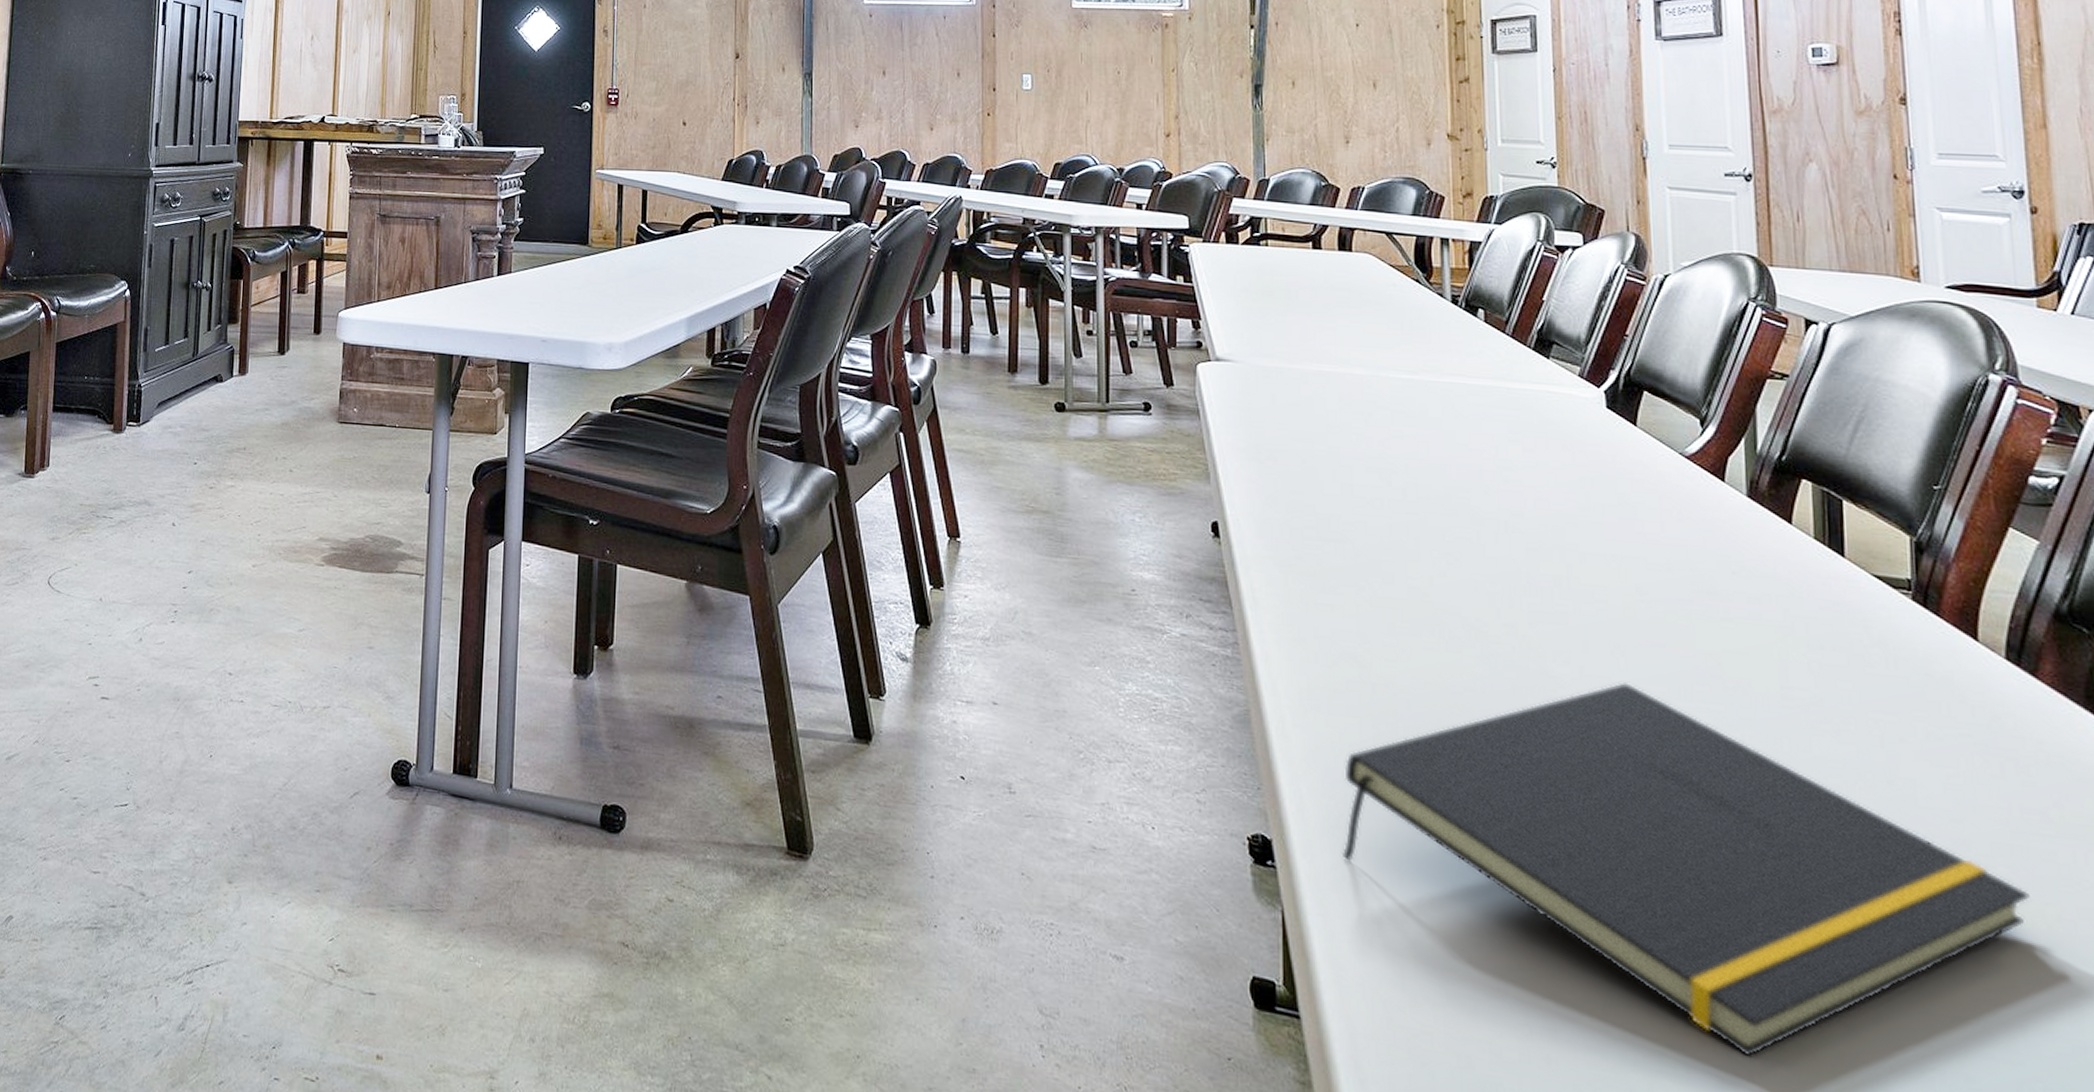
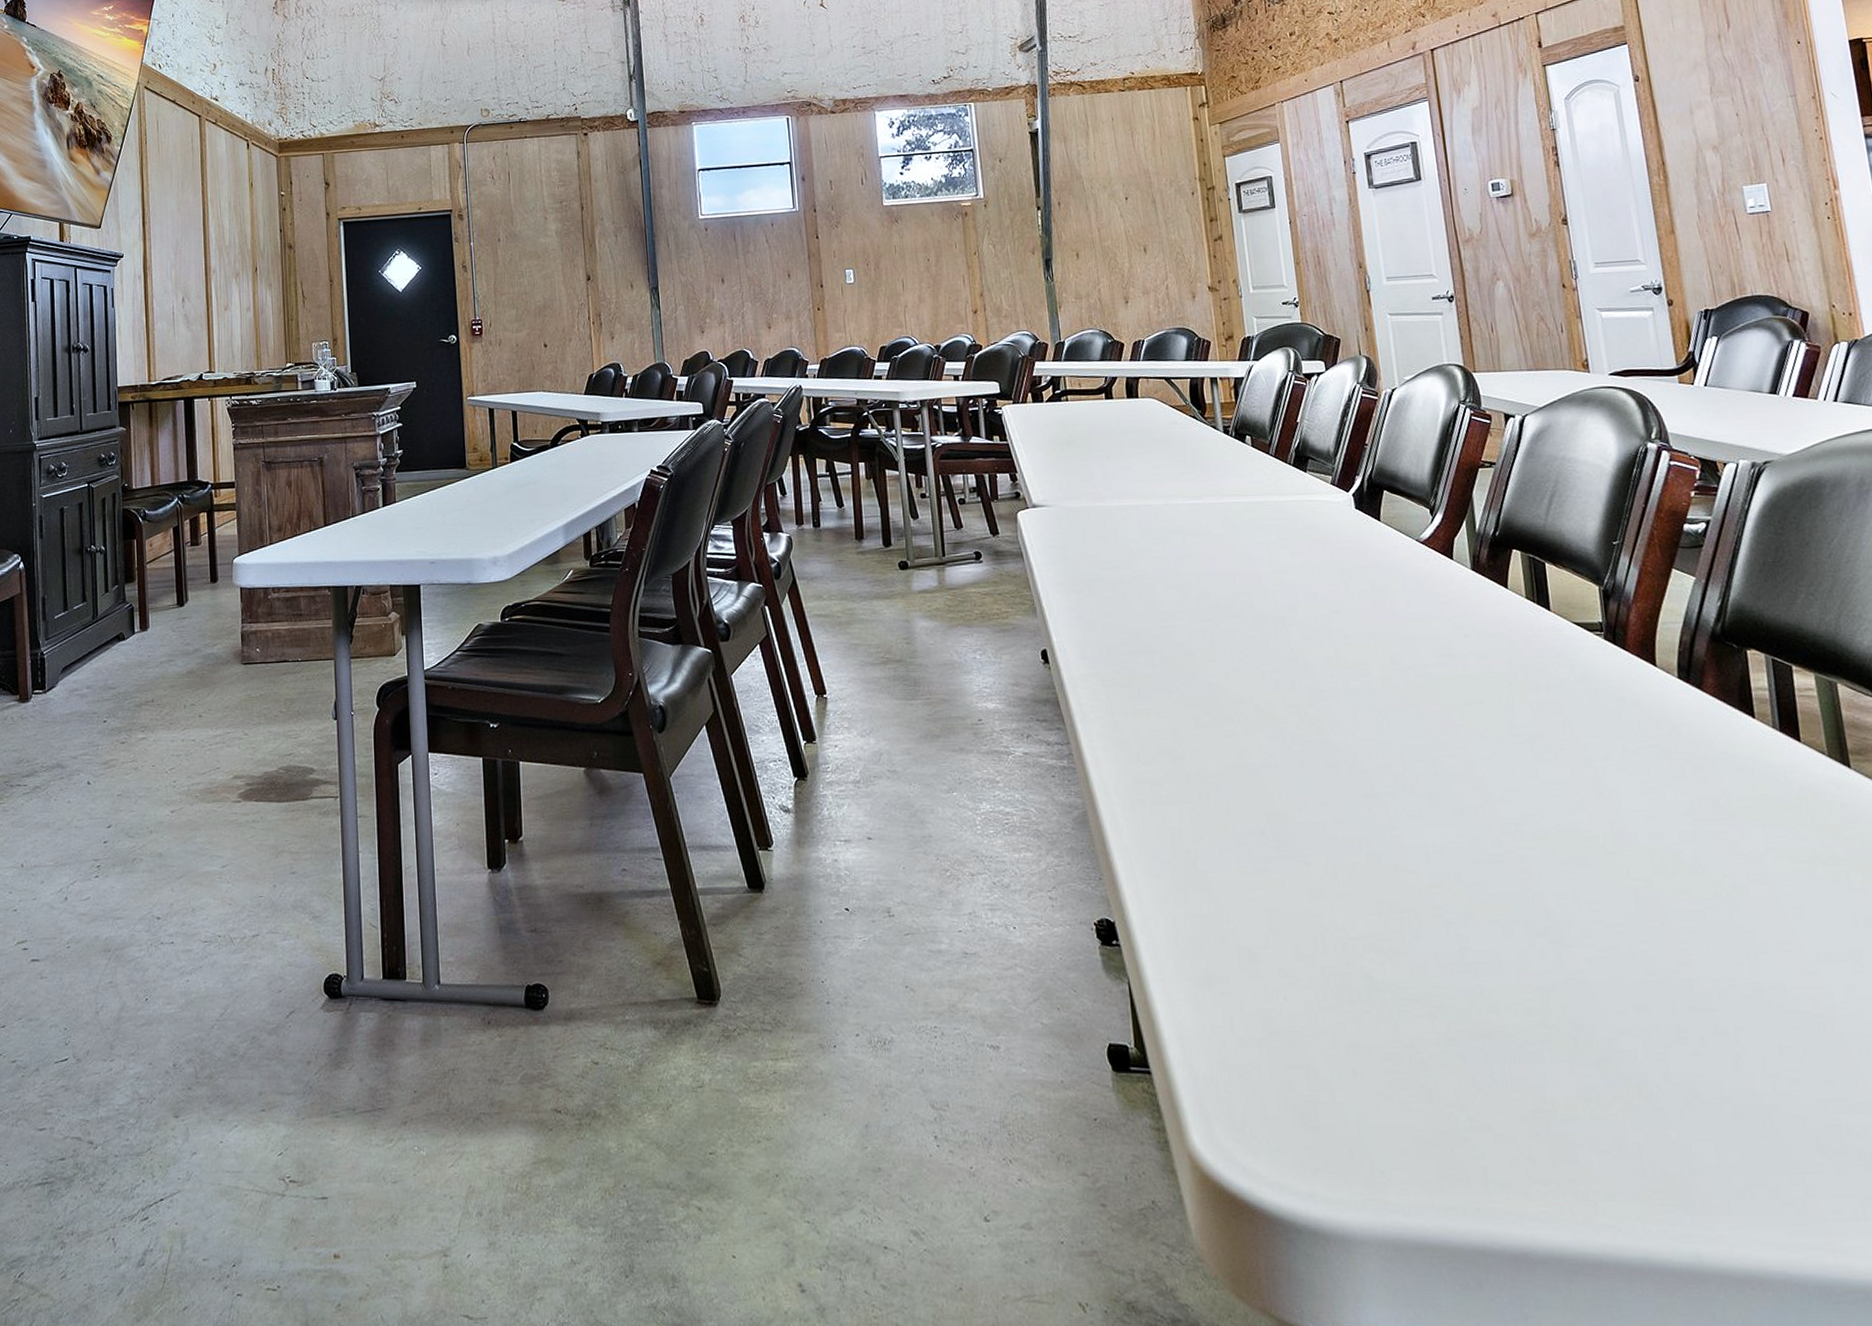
notepad: present [1341,682,2030,1057] -> none [1170,742,1711,1042]

